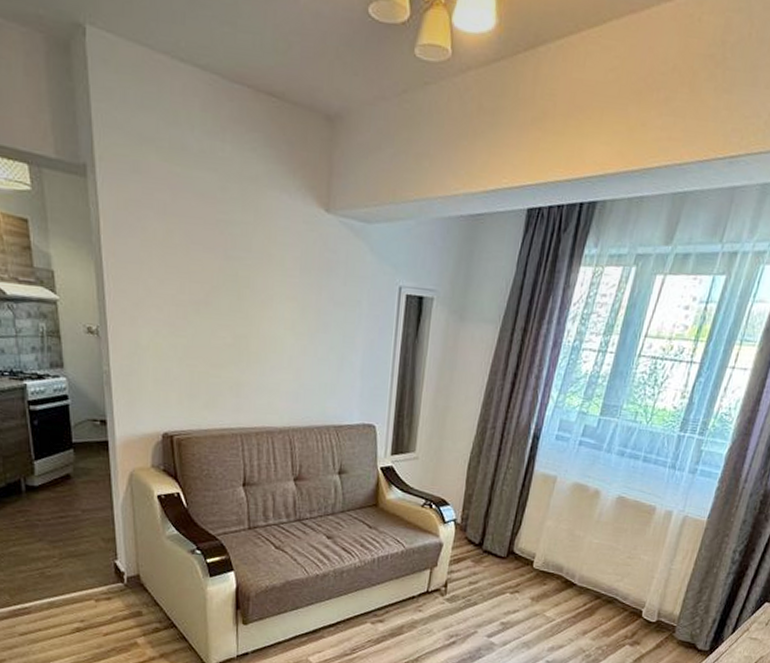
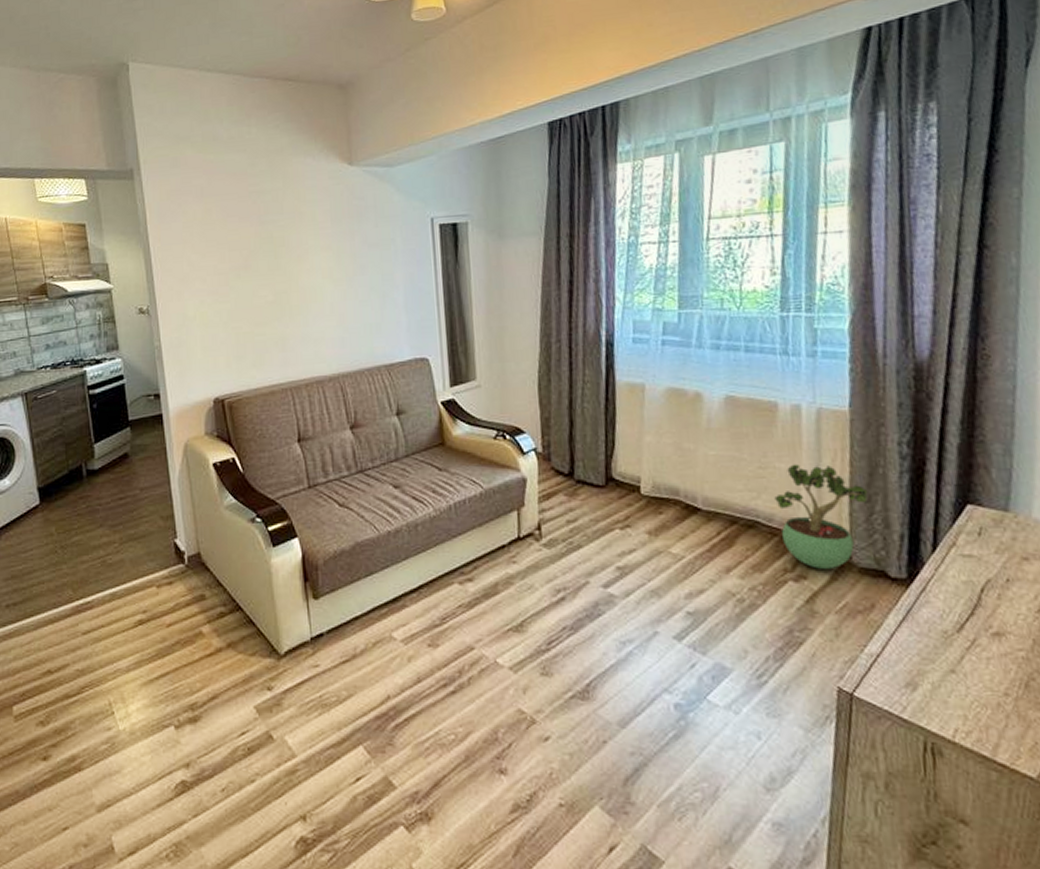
potted plant: none [630,557,702,639] -> present [774,464,868,569]

